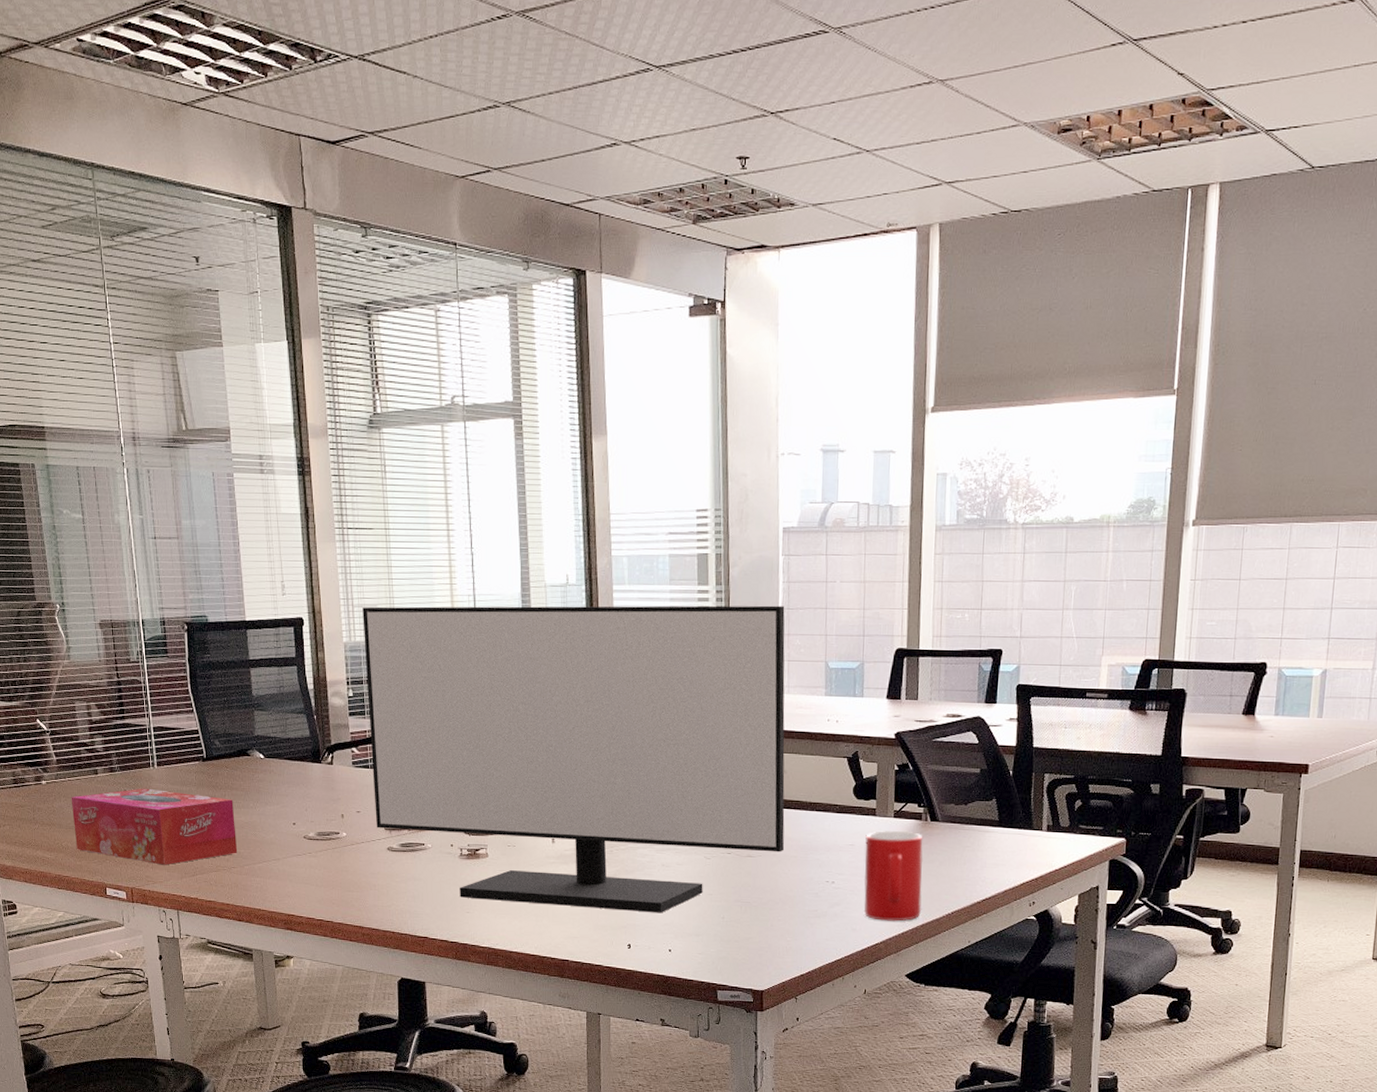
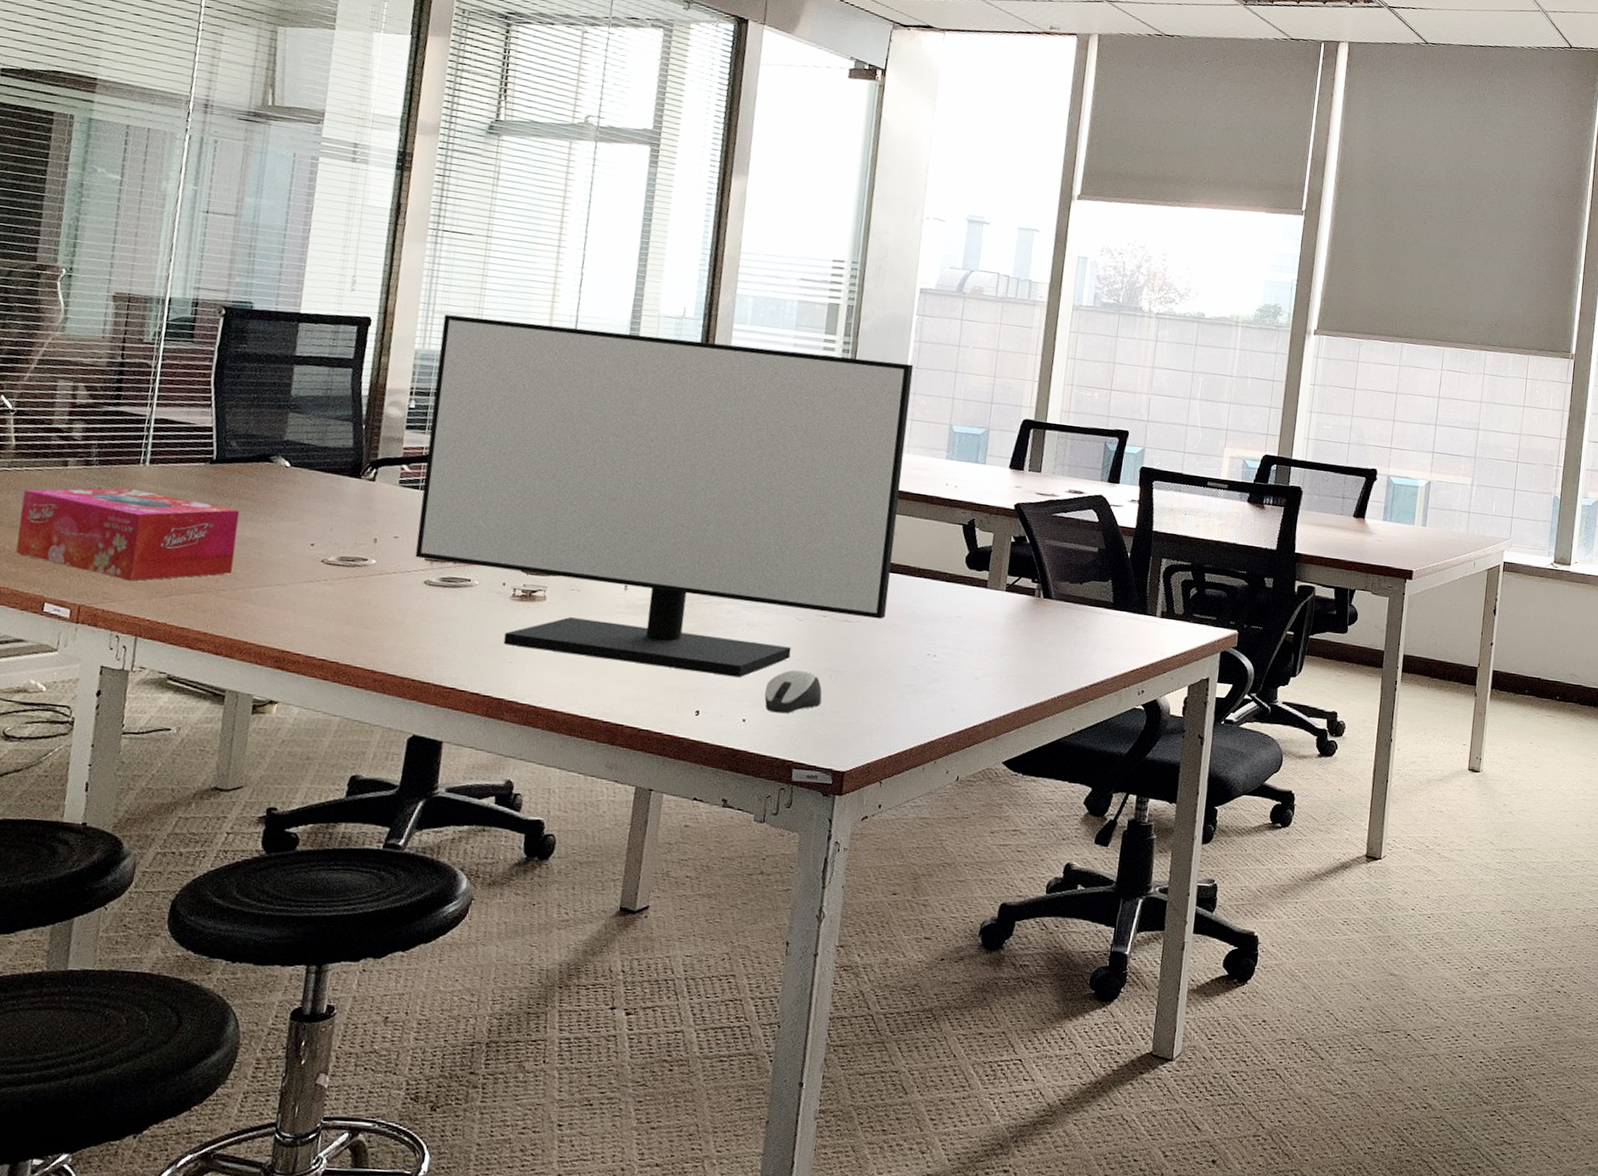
computer mouse: none [685,903,735,943] -> present [764,670,822,714]
cup: present [863,831,923,921] -> none [964,604,1035,703]

